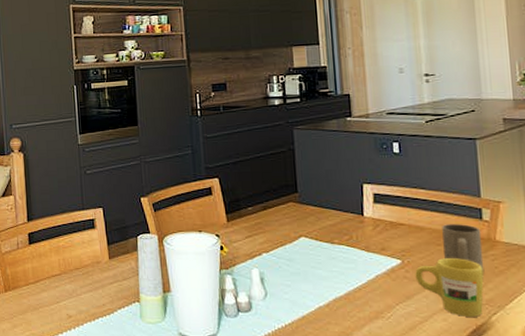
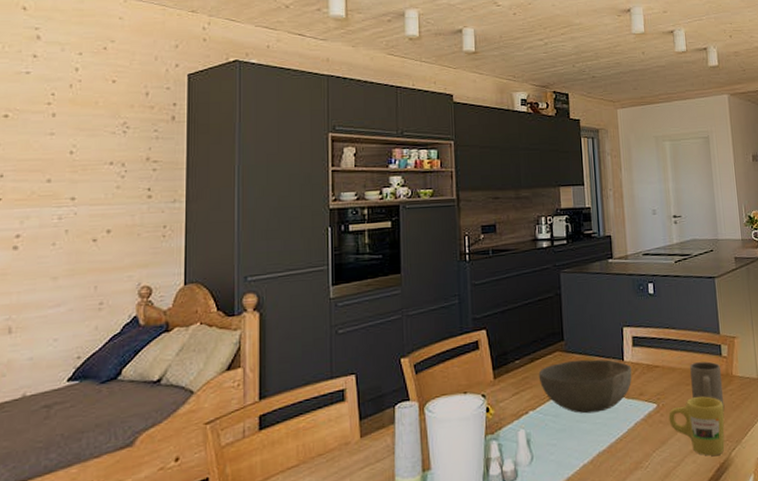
bowl: none [271,211,373,262] -> present [538,359,632,414]

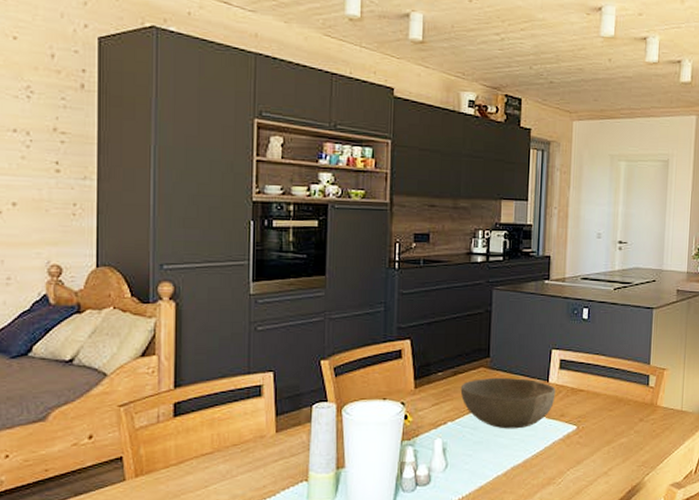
mug: present [668,396,725,456] -> none [587,423,644,478]
mug: present [690,361,725,407] -> none [614,390,647,434]

